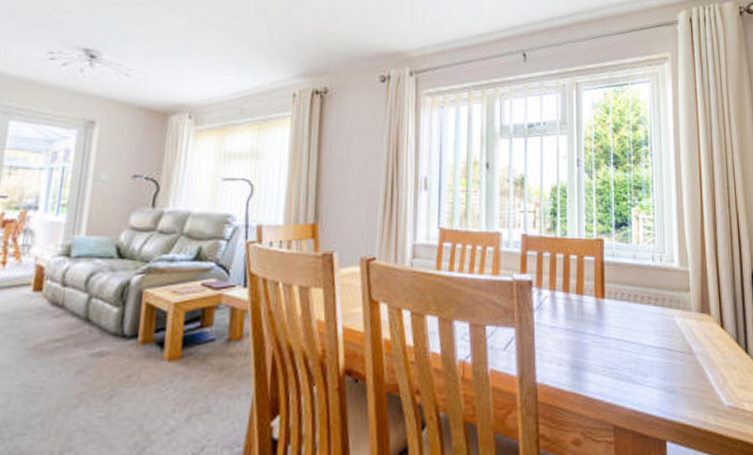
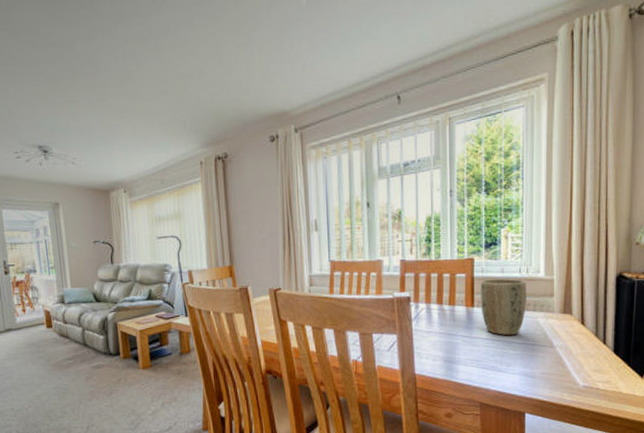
plant pot: none [611,265,662,337] -> present [481,278,527,336]

